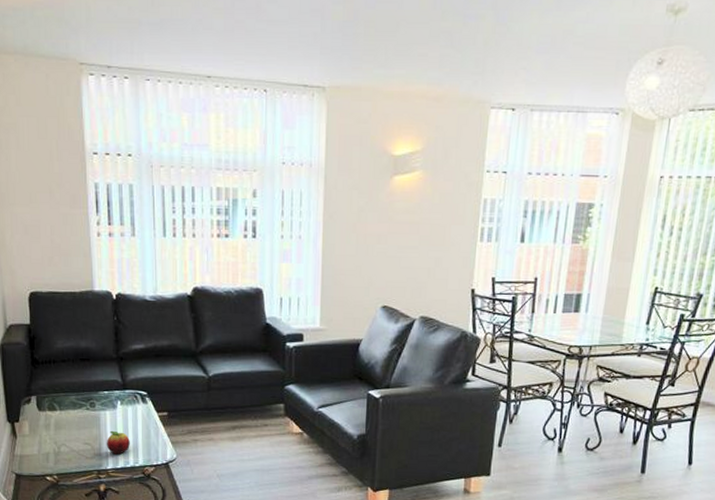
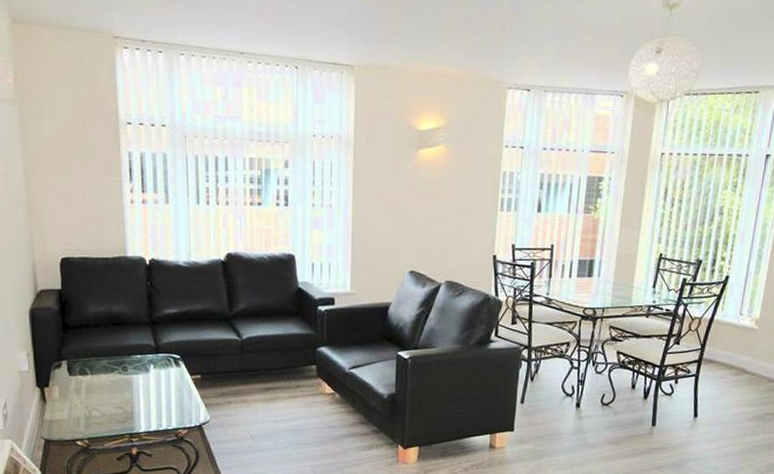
fruit: present [106,430,130,455] -> none [138,394,163,418]

